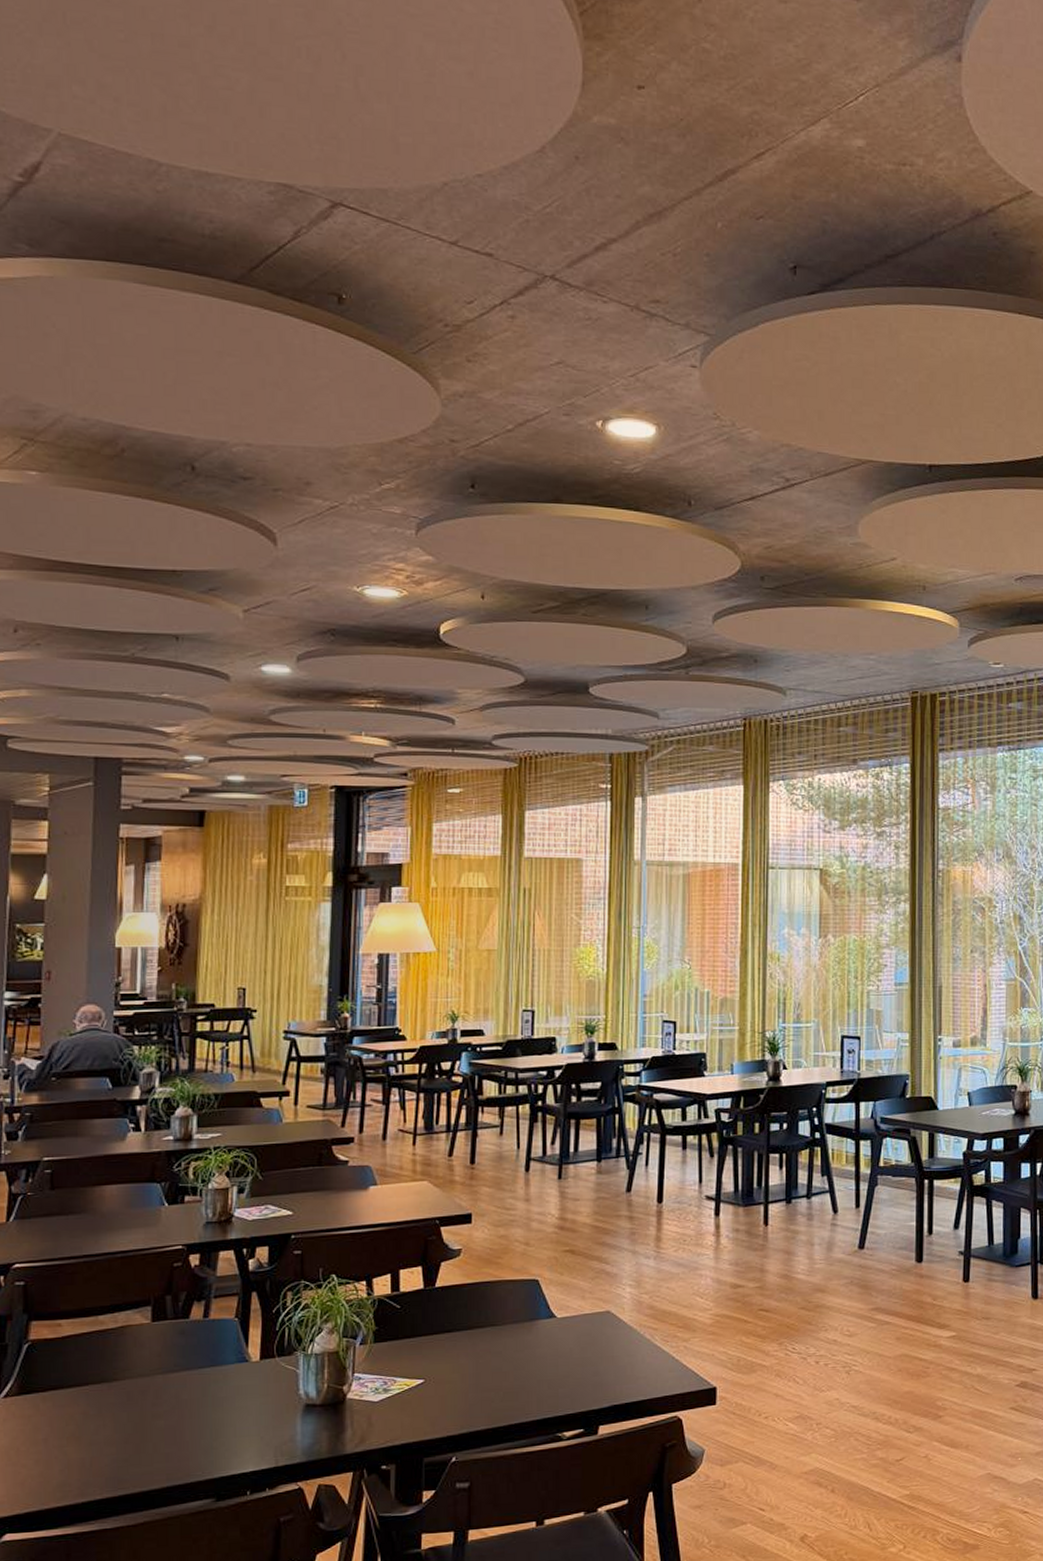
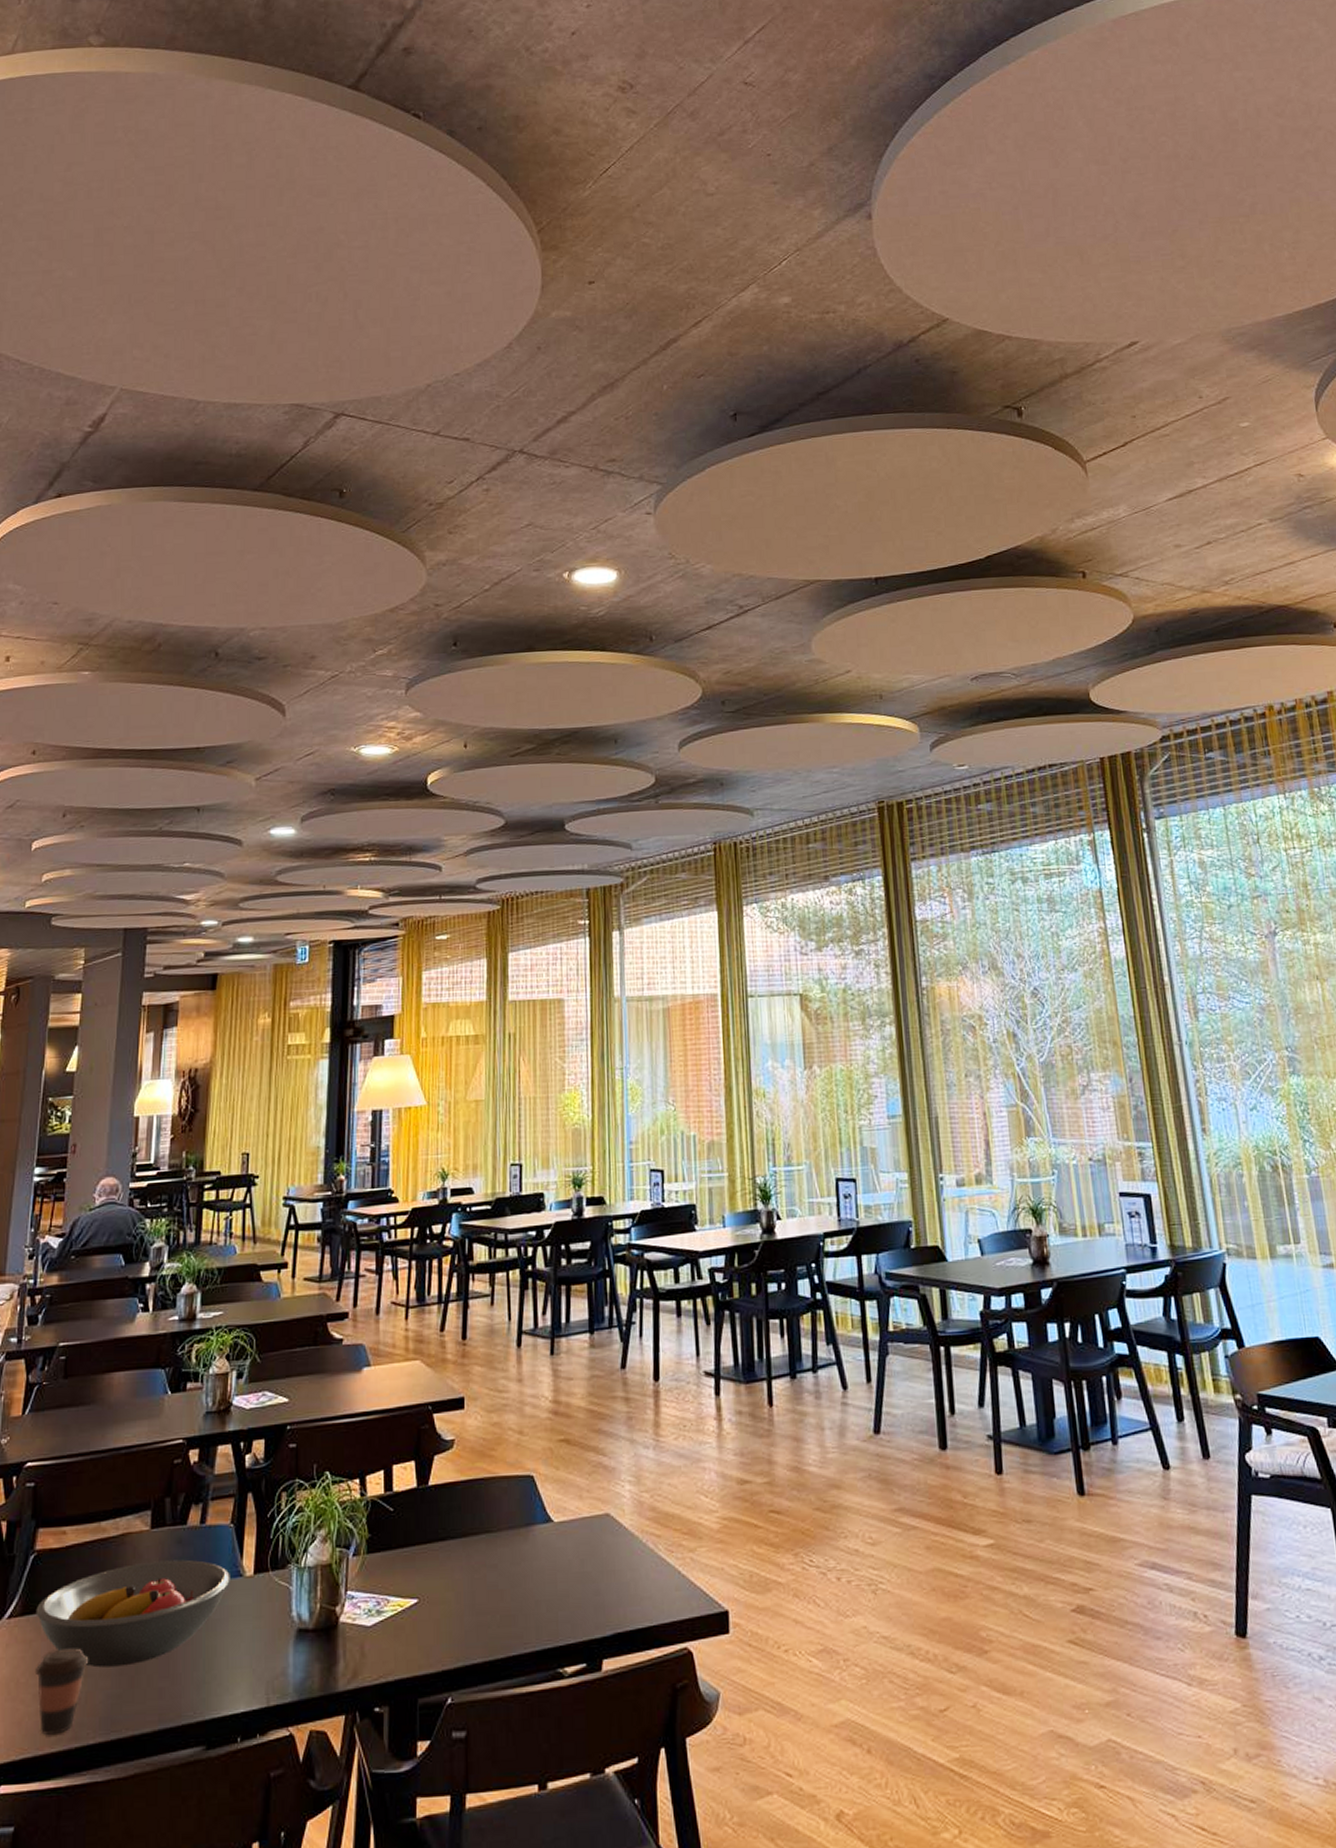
fruit bowl: none [33,1348,236,1438] -> present [35,1559,230,1668]
coffee cup: none [37,1421,91,1493] -> present [36,1648,88,1735]

